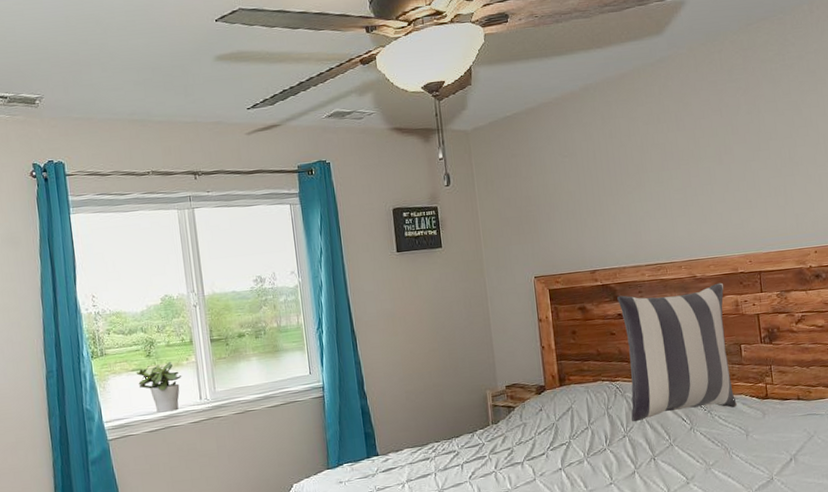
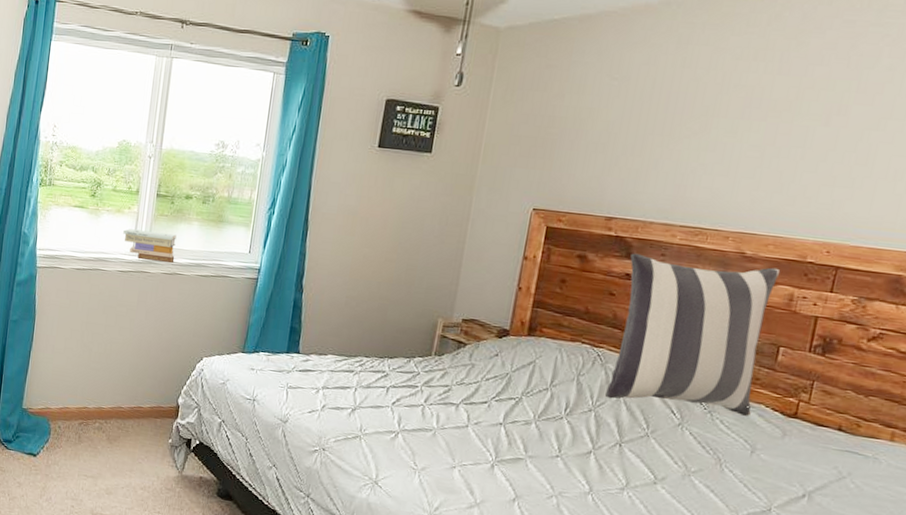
potted plant: present [136,361,182,413] -> none [77,205,121,256]
books: none [187,374,243,407] -> present [123,228,177,264]

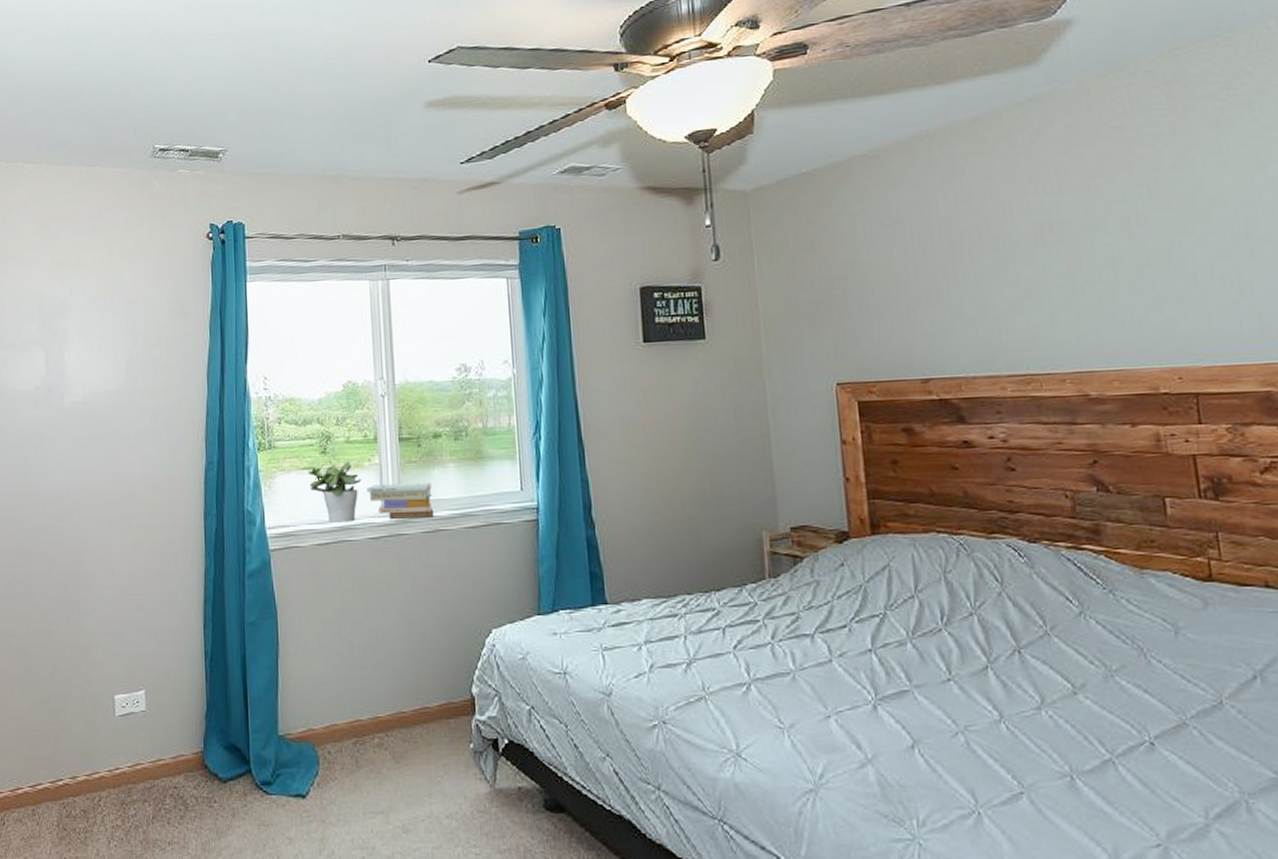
potted plant: none [77,205,121,256] -> present [307,460,362,523]
pillow: present [604,253,781,416] -> none [962,406,1159,595]

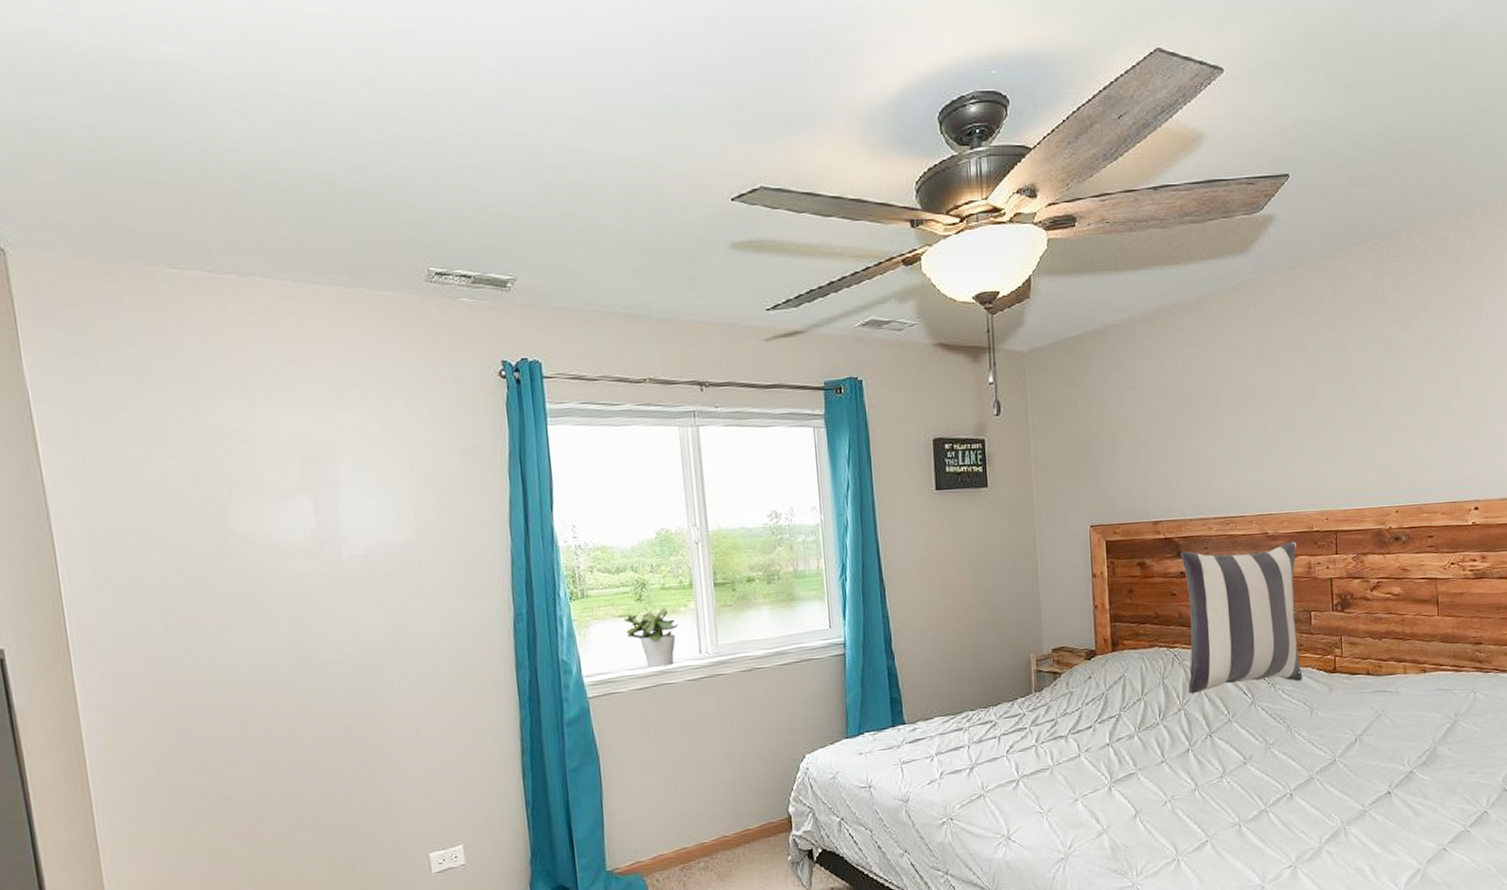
books: present [367,482,435,520] -> none [684,624,751,662]
pillow: none [962,406,1159,595] -> present [1181,541,1303,694]

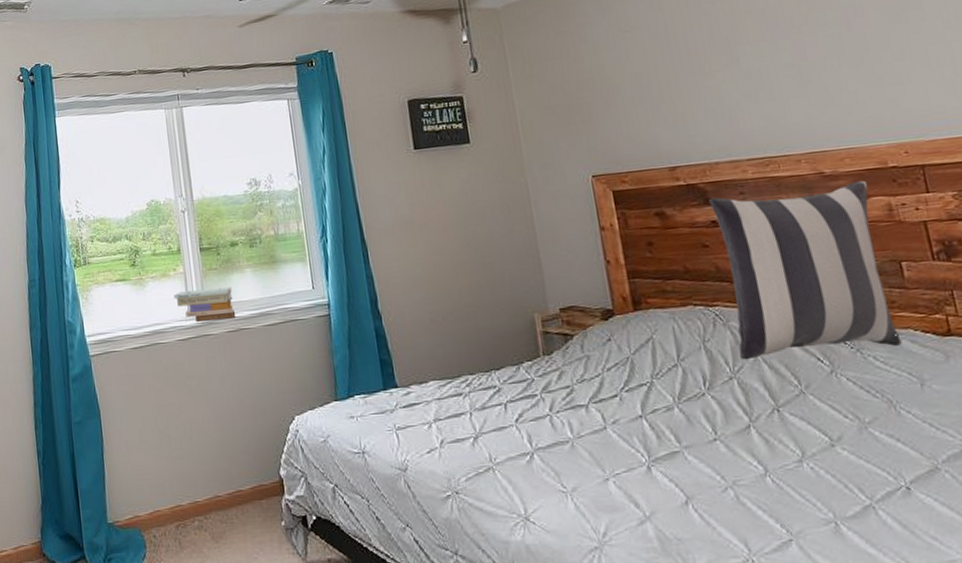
potted plant: present [623,607,679,668] -> none [120,271,169,328]
books: none [684,624,751,662] -> present [174,287,236,323]

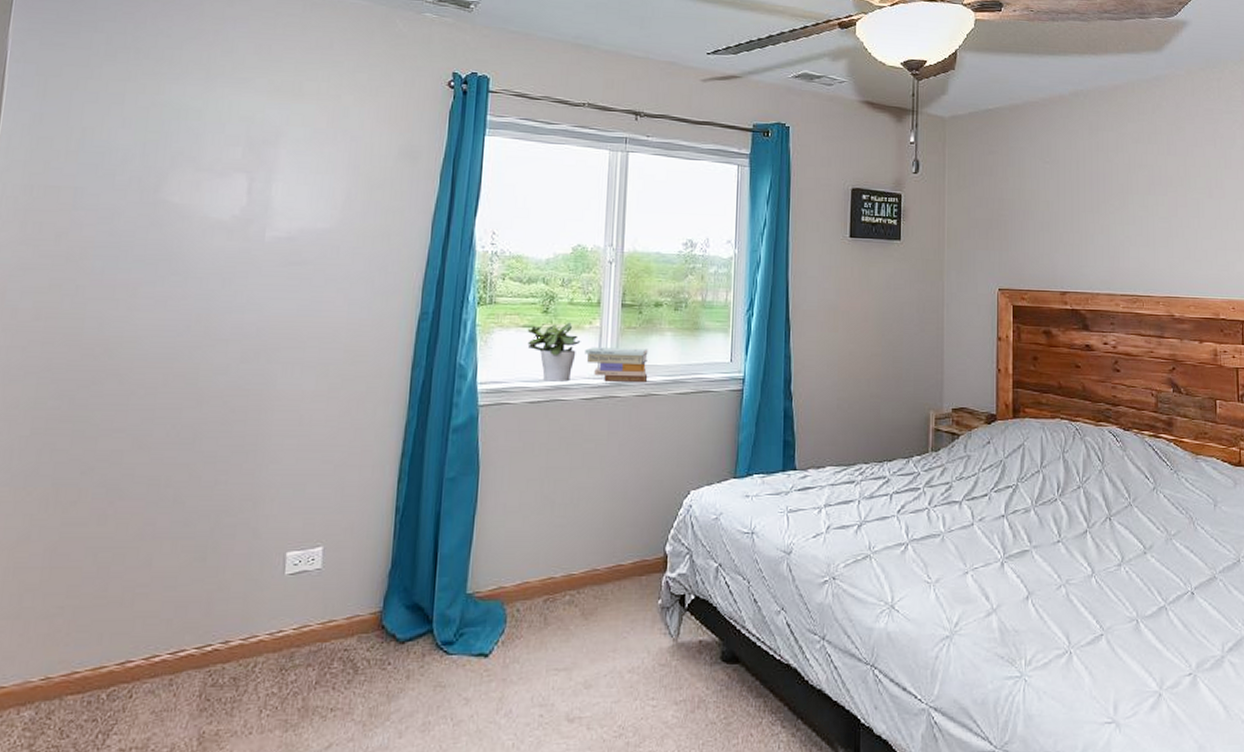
potted plant: none [120,271,169,328] -> present [527,322,581,382]
pillow: present [709,180,902,360] -> none [1087,324,1207,472]

